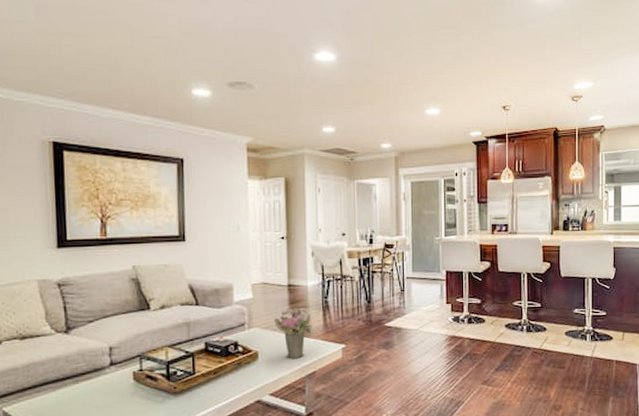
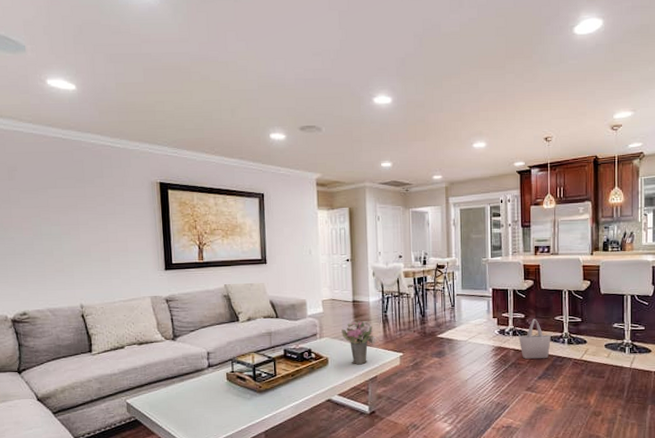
shopping bag: none [474,304,510,349] -> present [518,319,552,359]

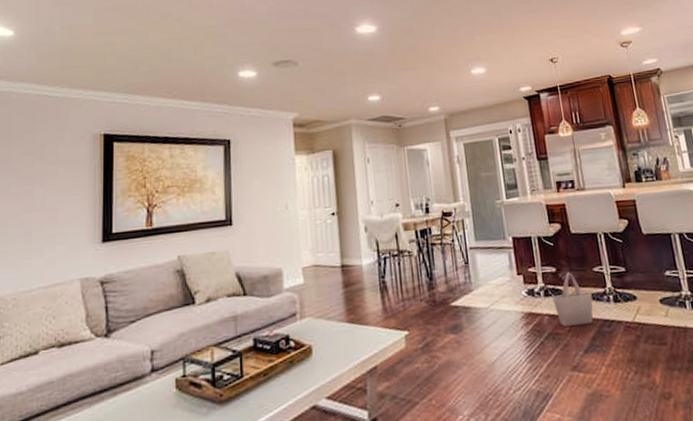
flower bouquet: present [341,320,377,365] -> none [328,291,375,353]

